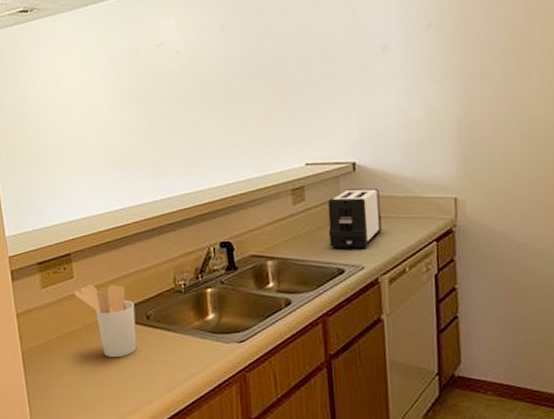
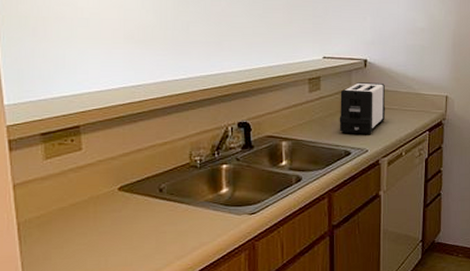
utensil holder: present [73,284,137,358] -> none [81,157,147,229]

